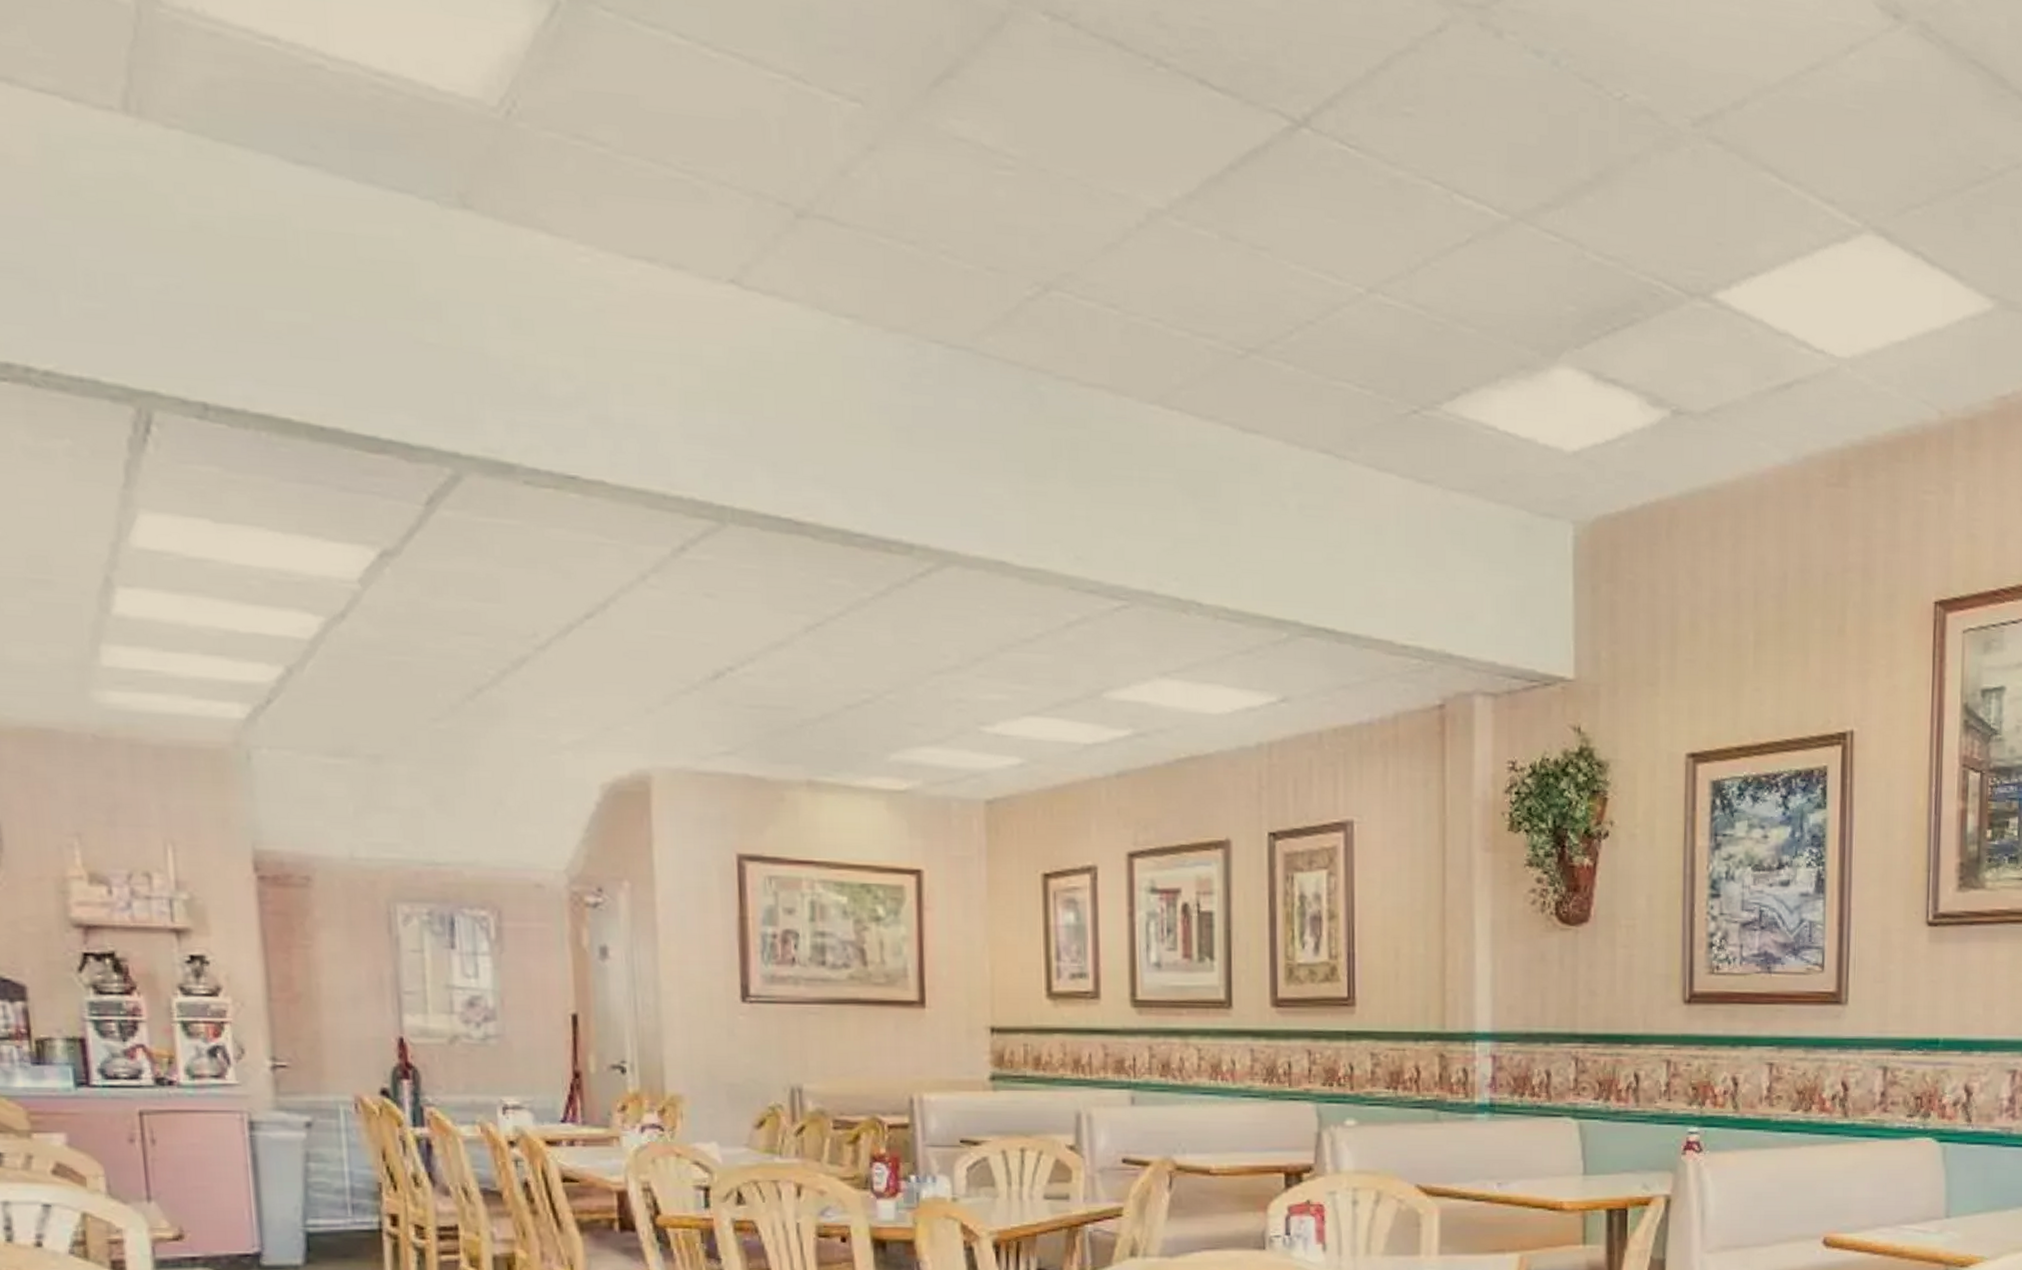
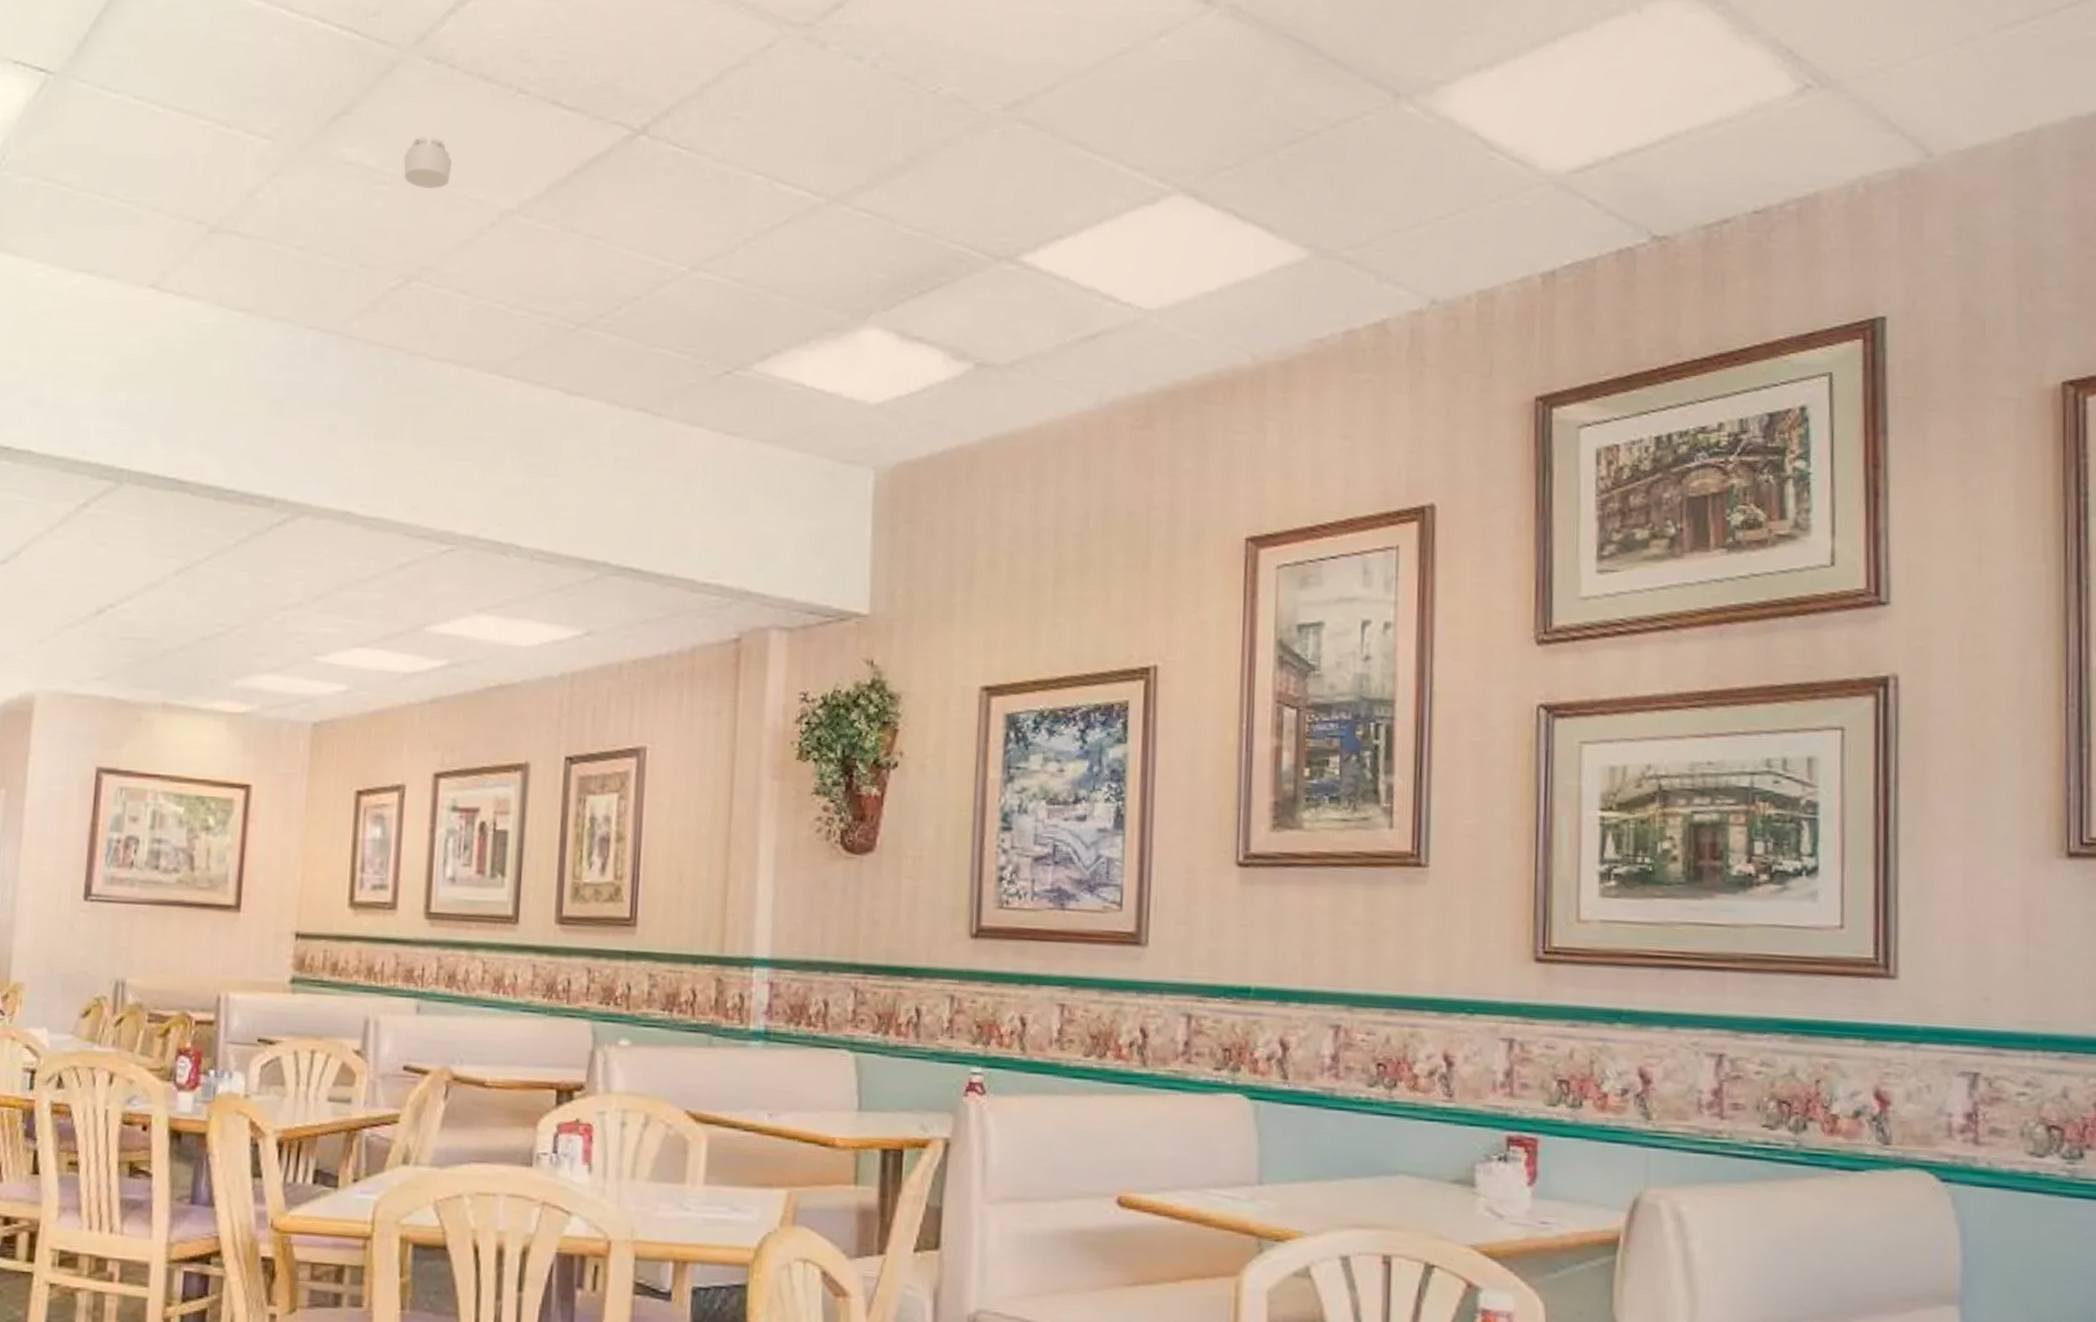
smoke detector: none [1027,112,1086,179] -> present [403,137,453,190]

